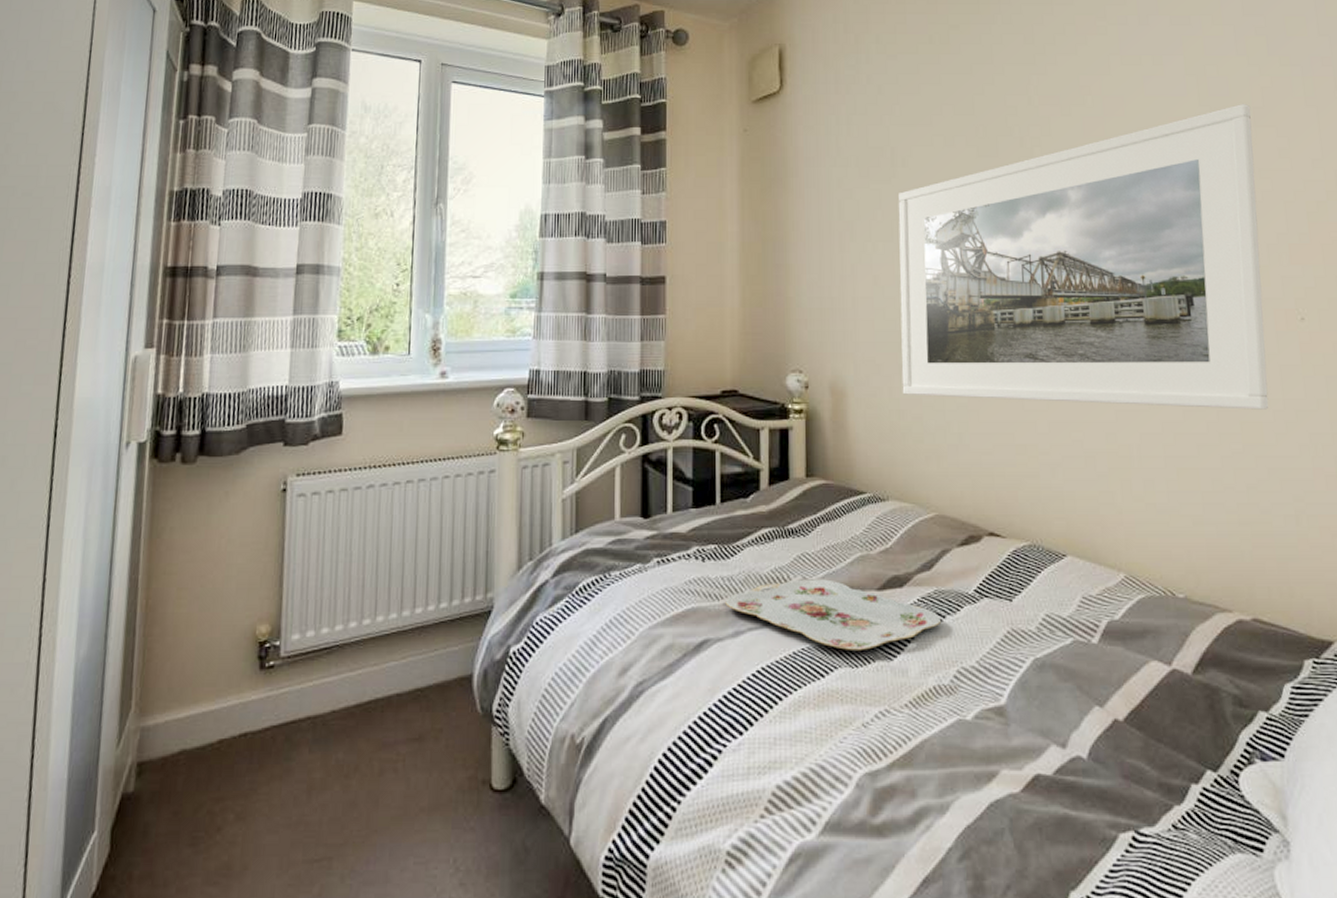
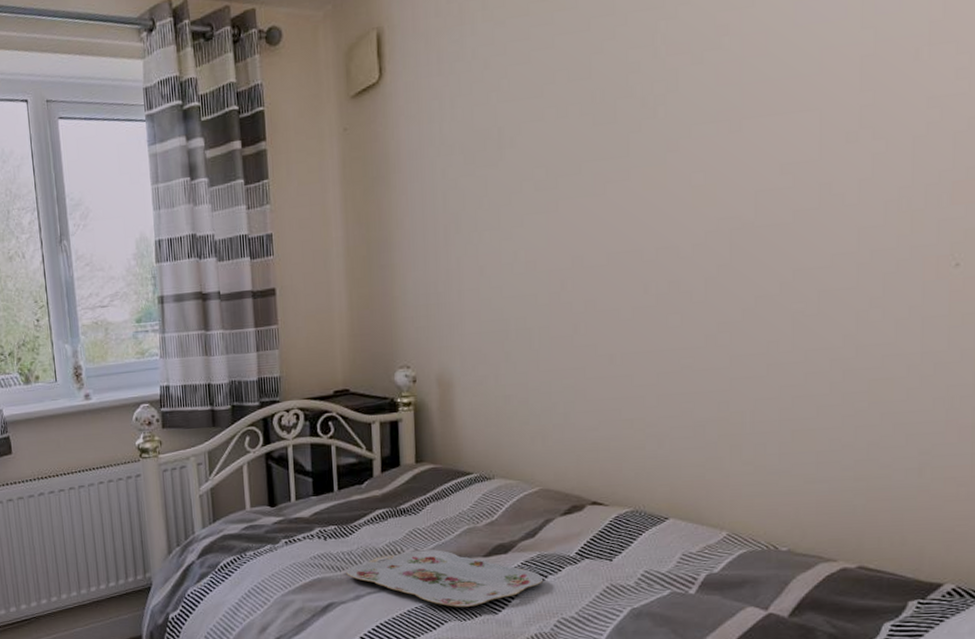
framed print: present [898,104,1269,410] -> none [505,18,927,381]

